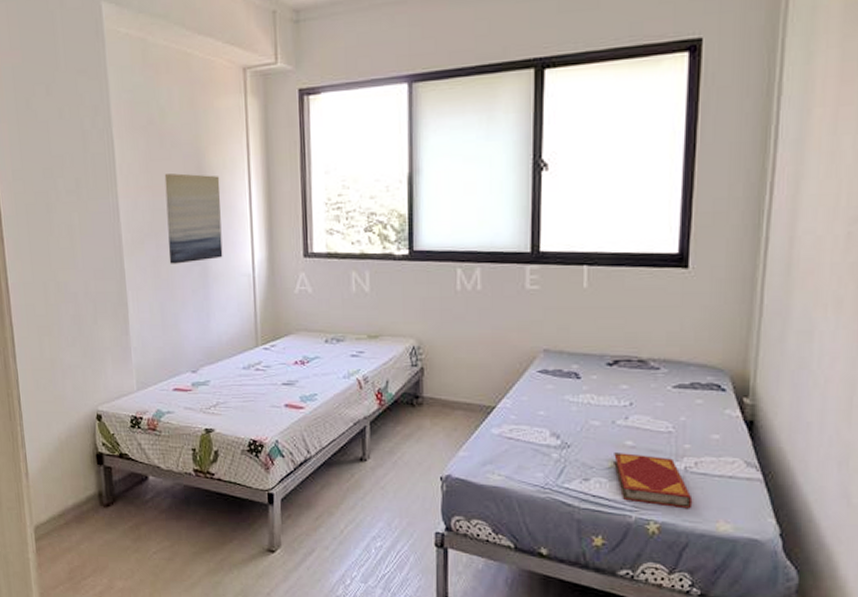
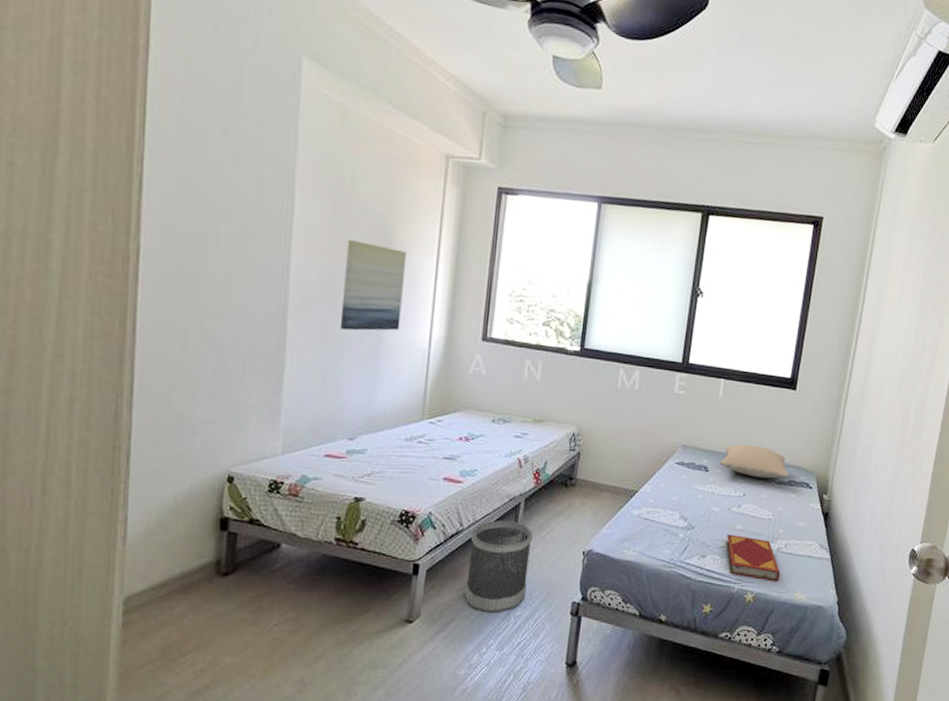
wastebasket: none [320,445,384,544] -> present [465,520,533,613]
pillow: none [593,343,691,382] -> present [719,444,789,479]

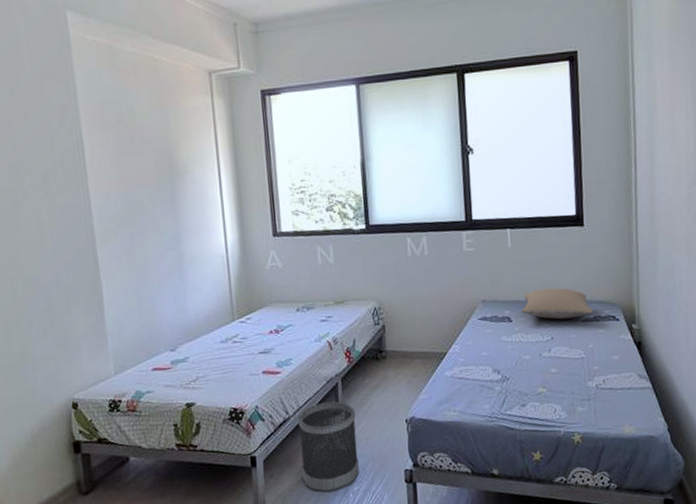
wall art: present [339,240,407,331] -> none [136,166,197,251]
hardback book: present [726,534,781,582] -> none [543,379,605,419]

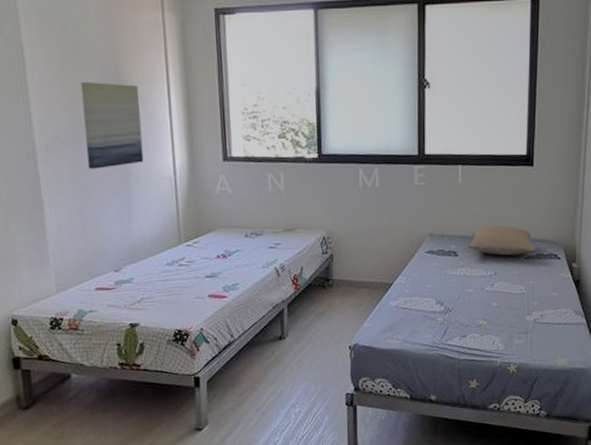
wall art: none [136,166,197,251] -> present [80,82,144,169]
wastebasket: present [298,401,359,493] -> none [243,326,302,413]

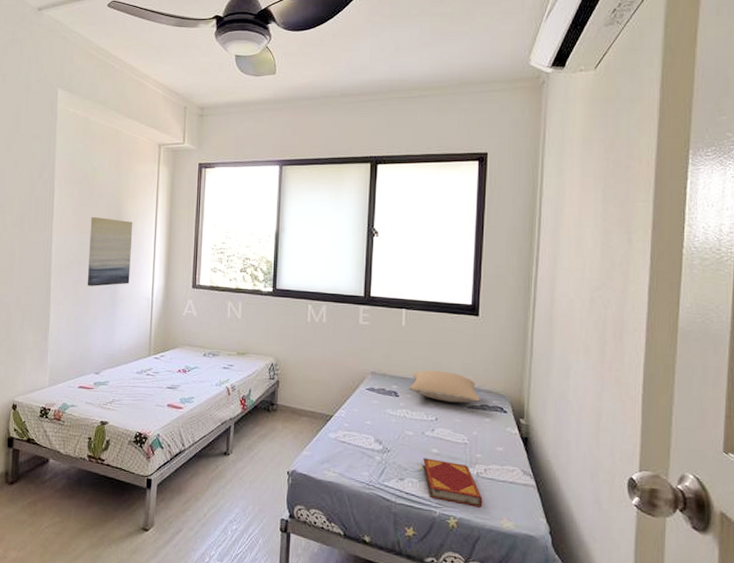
hardback book: none [484,312,540,351] -> present [423,458,483,508]

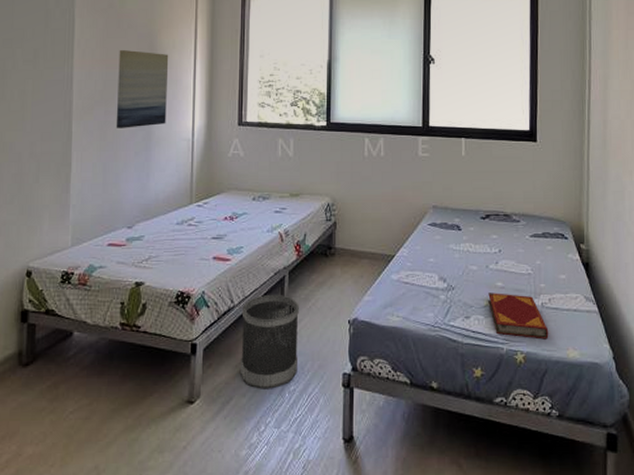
wastebasket: none [189,441,243,526] -> present [241,294,299,389]
pillow: present [408,370,481,403] -> none [471,200,543,232]

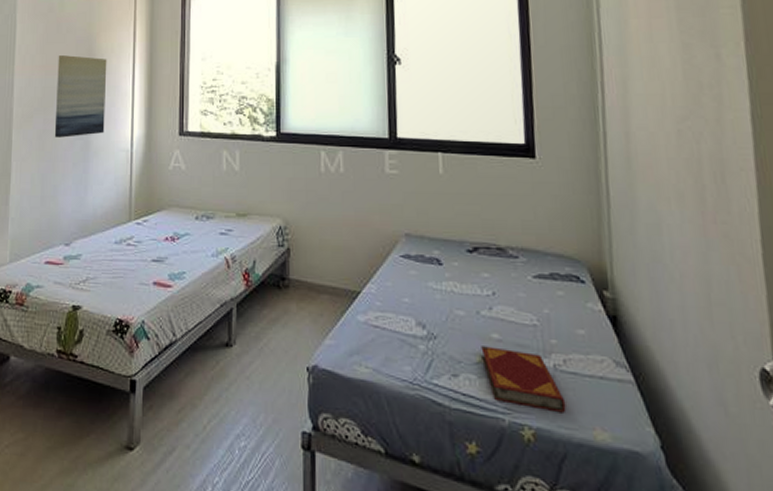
wastebasket: present [241,294,299,389] -> none [184,329,249,443]

